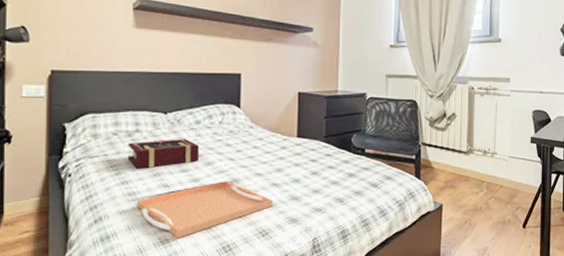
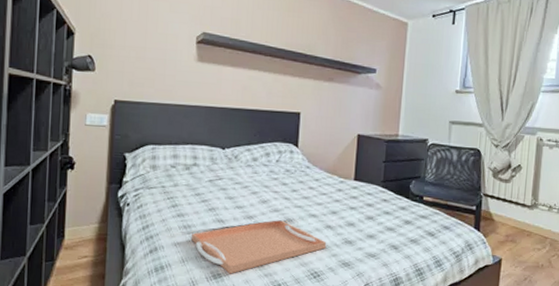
book: present [127,138,199,169] -> none [184,174,255,203]

